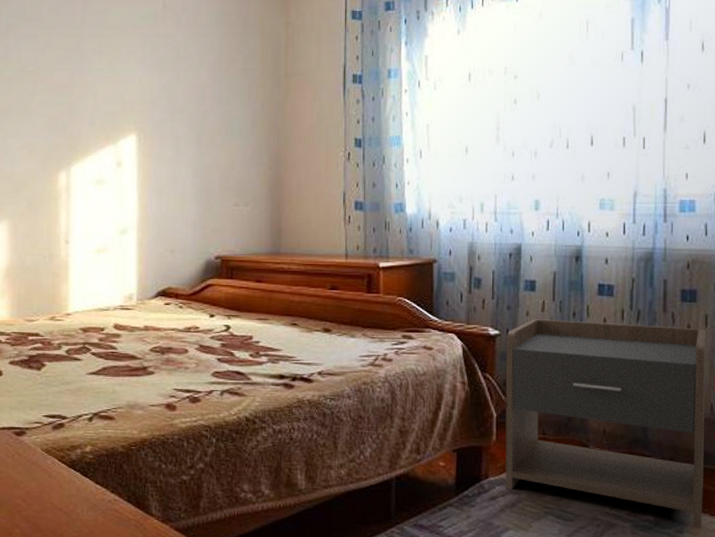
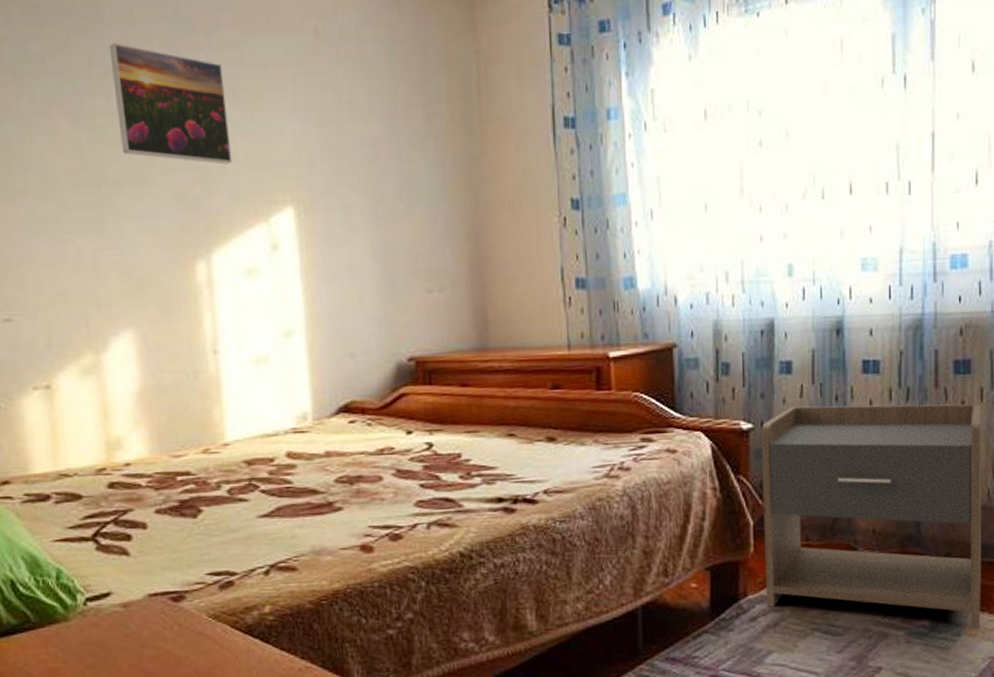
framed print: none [11,9,93,100] -> present [109,43,232,164]

